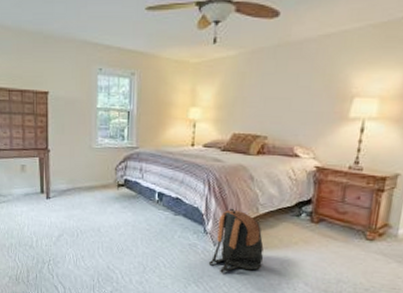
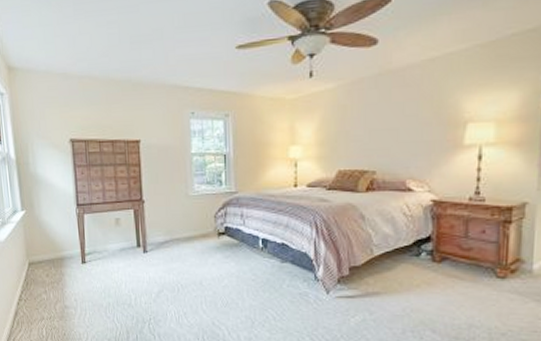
backpack: present [208,208,264,273] -> none [322,251,382,324]

